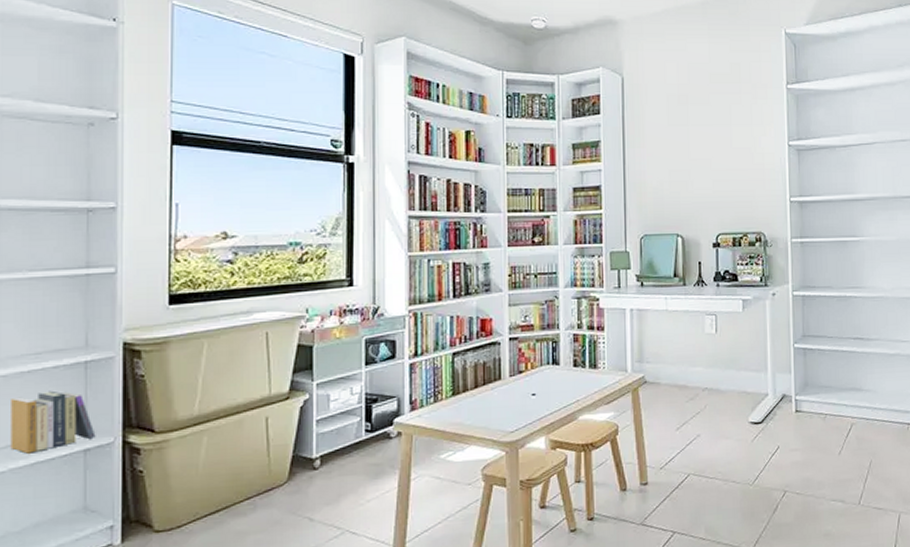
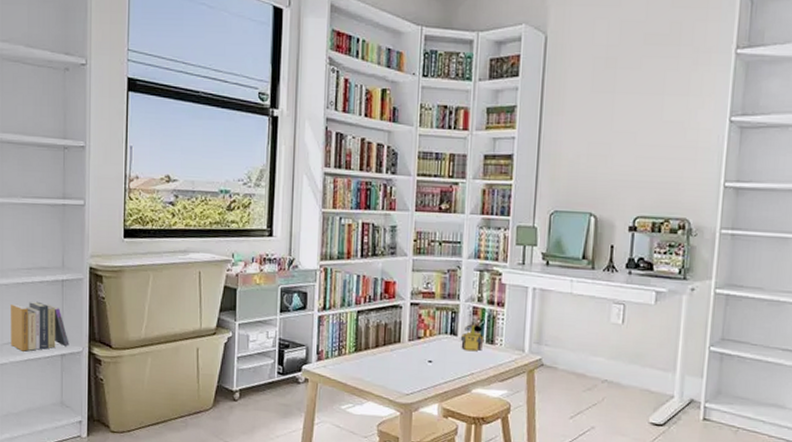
toy robot: none [562,351,587,378] -> present [460,324,484,351]

